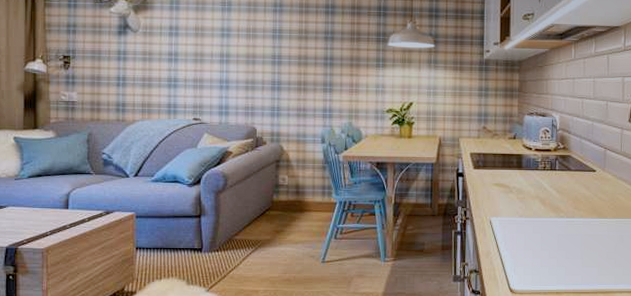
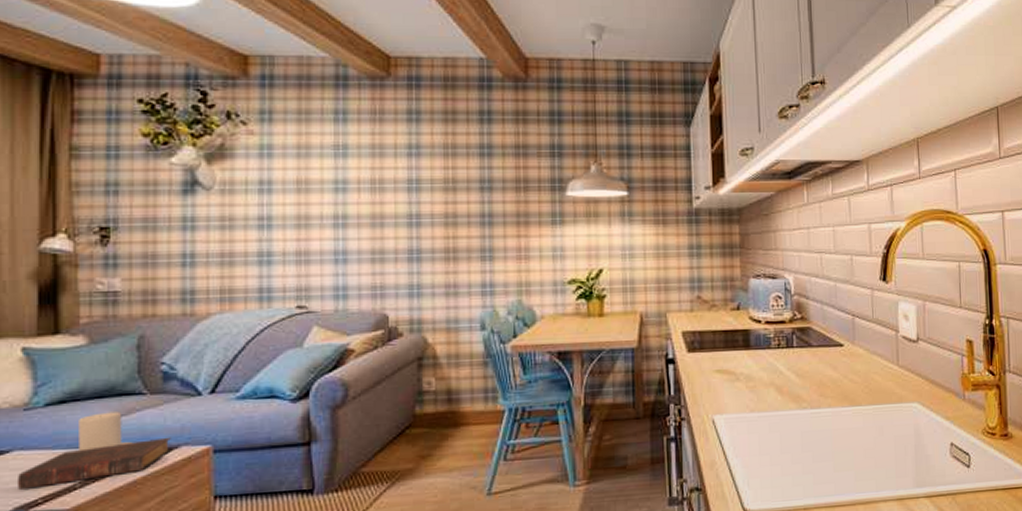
book: none [10,205,109,234] -> present [16,437,173,491]
candle: none [49,185,84,210] -> present [79,411,133,452]

